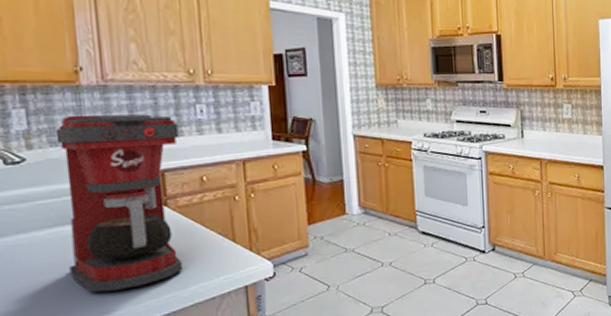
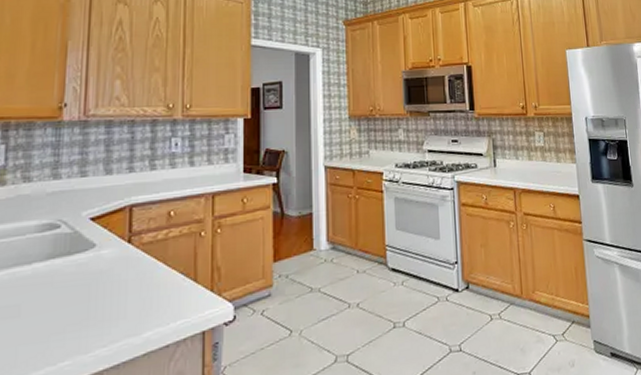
coffee maker: present [55,114,184,293] -> none [20,148,152,341]

